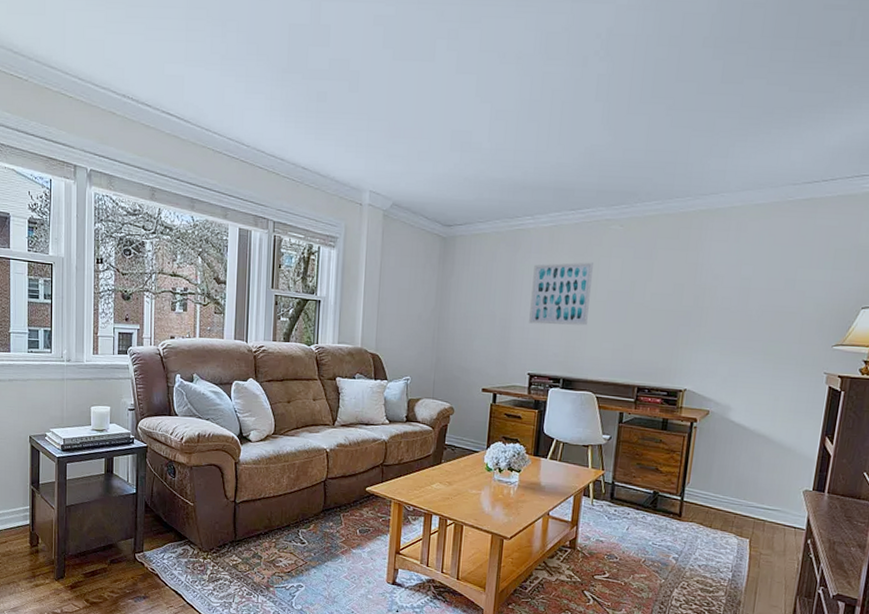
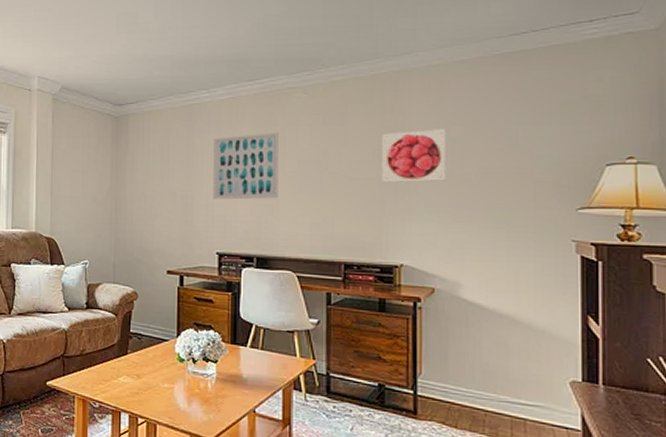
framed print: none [678,267,739,316] -> present [382,129,448,183]

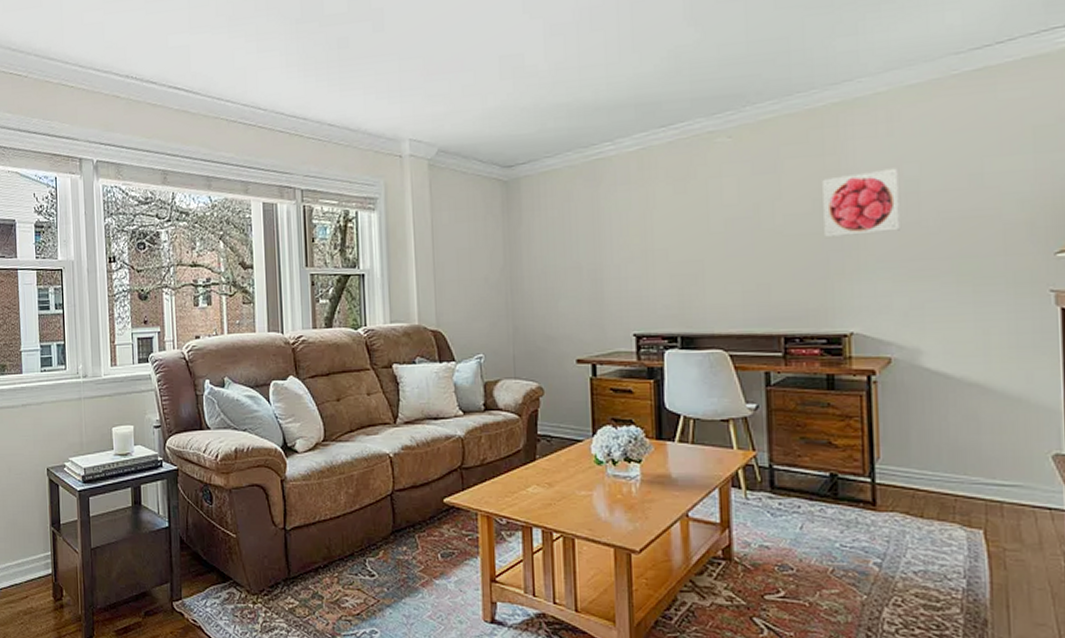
wall art: present [213,132,280,200] -> none [623,186,703,272]

